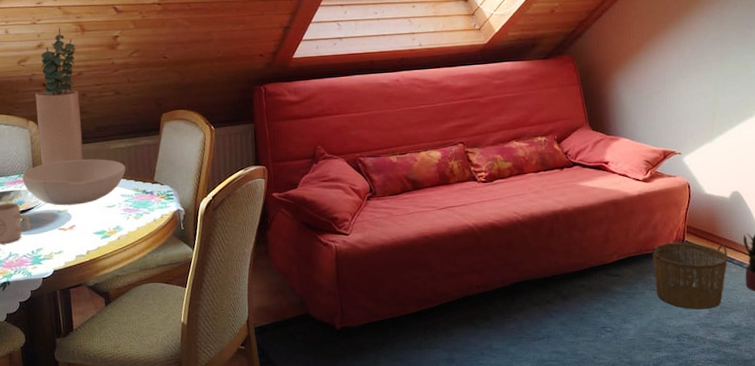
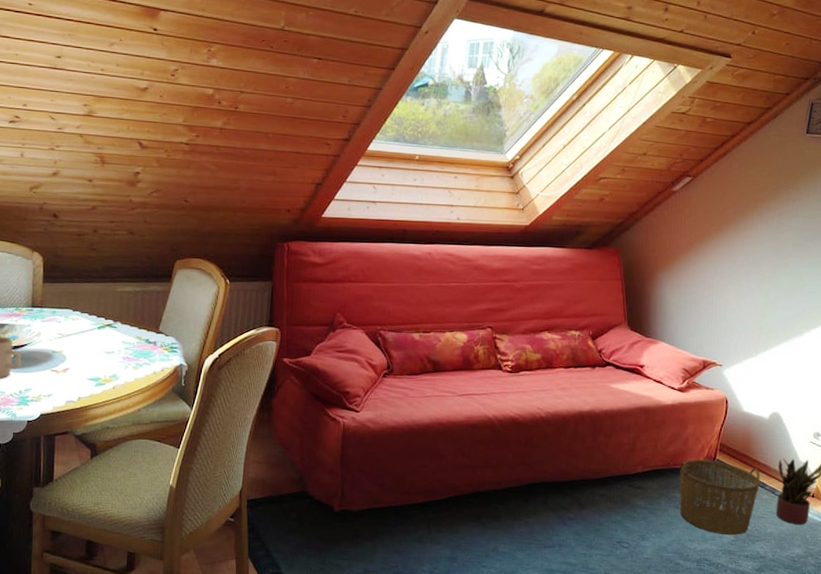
bowl: present [22,159,126,206] -> none [19,298,131,347]
vase: present [35,27,84,166] -> none [41,156,93,301]

